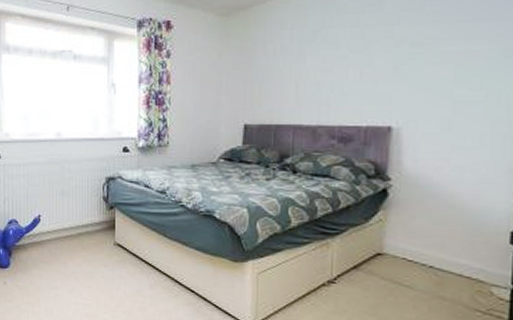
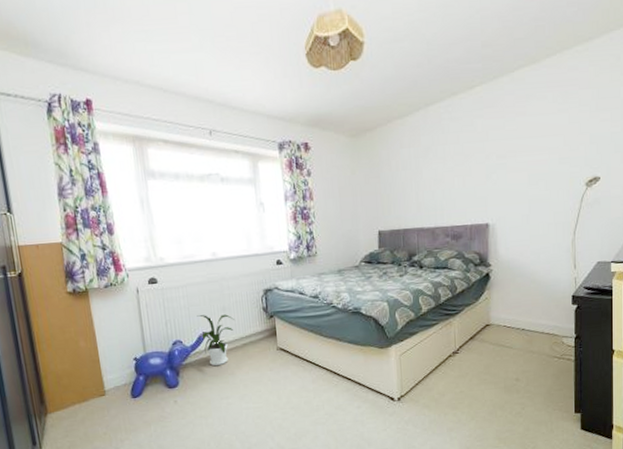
house plant: none [35,196,72,253] -> present [197,314,234,366]

